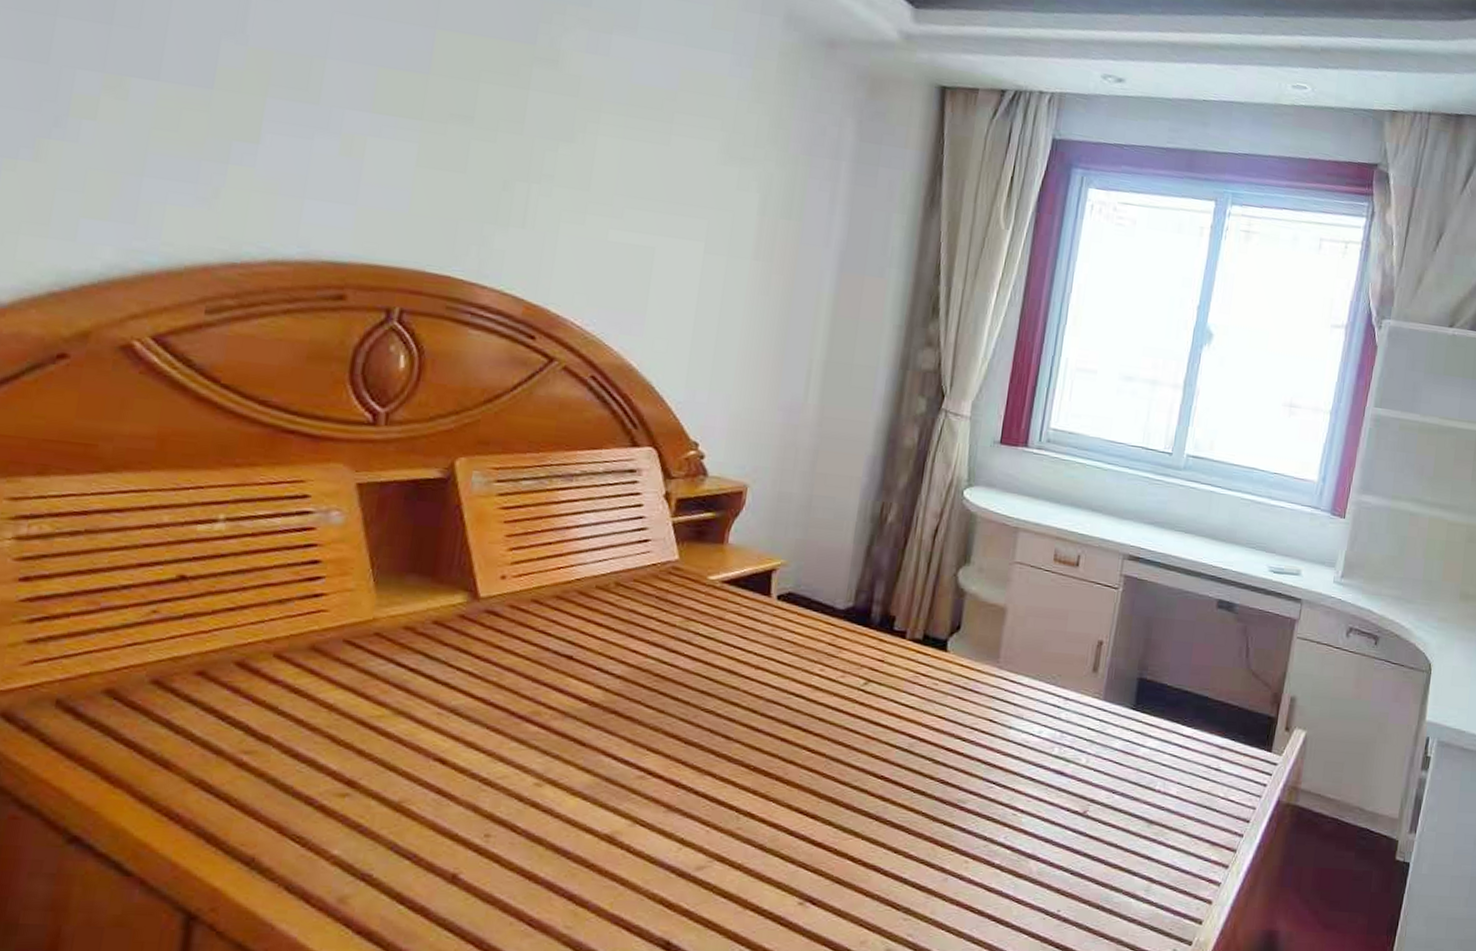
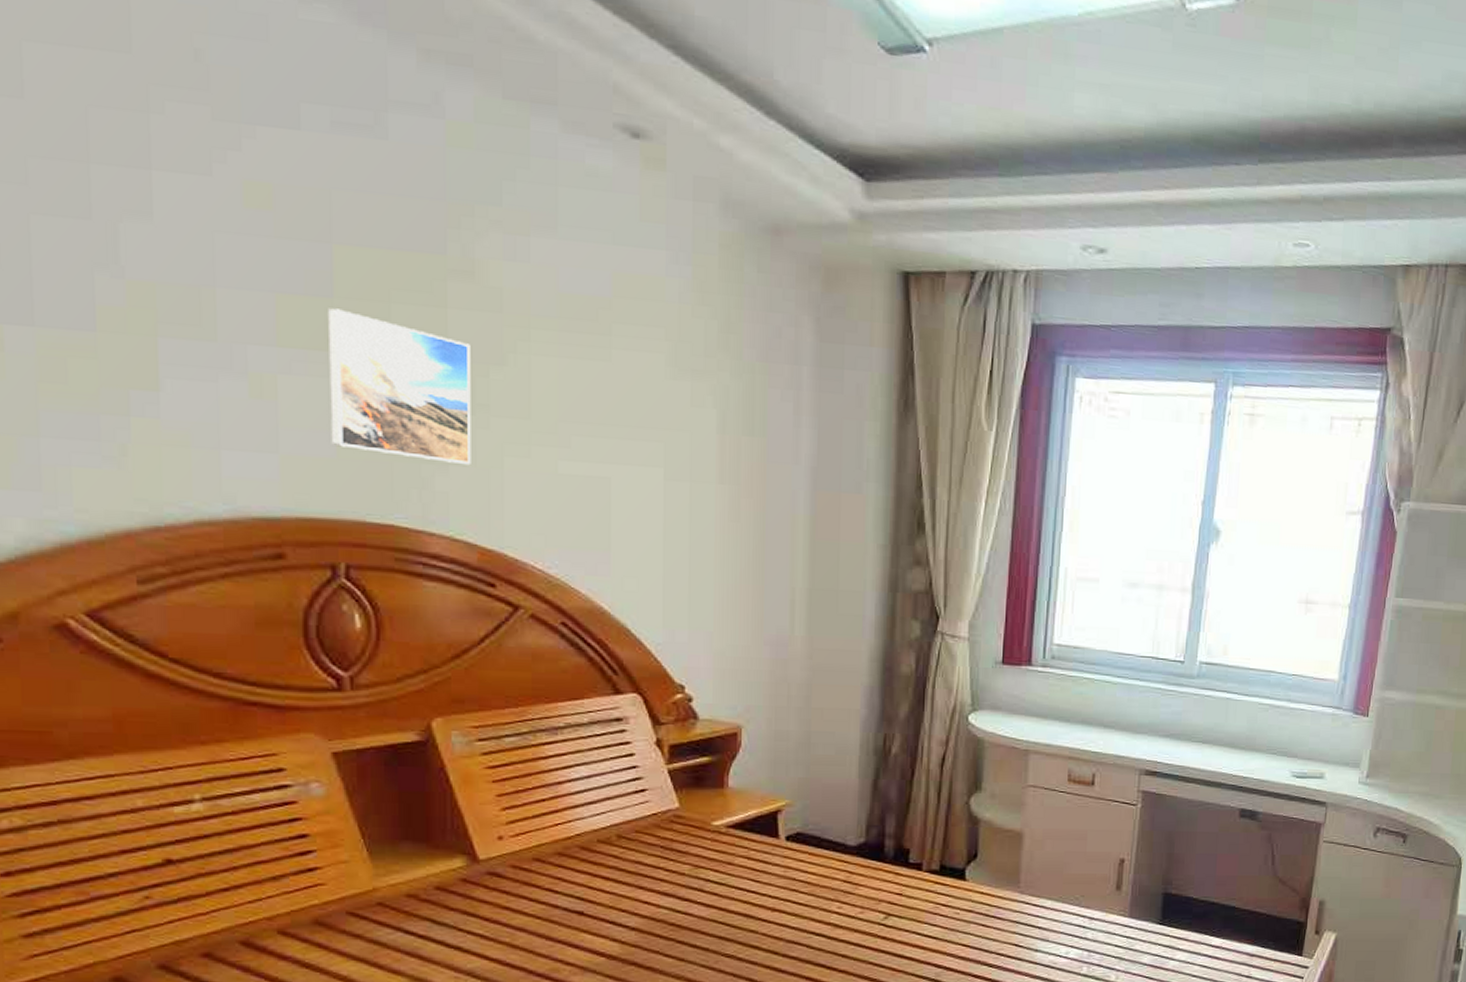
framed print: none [405,83,545,228] -> present [328,308,471,466]

